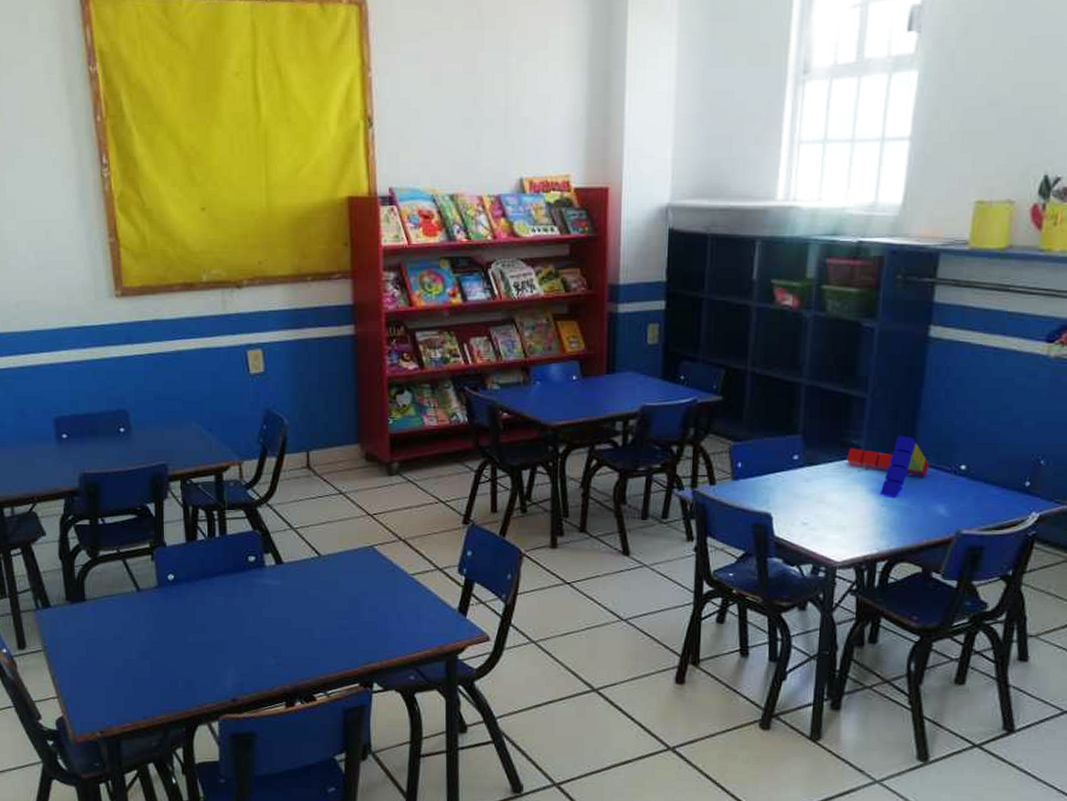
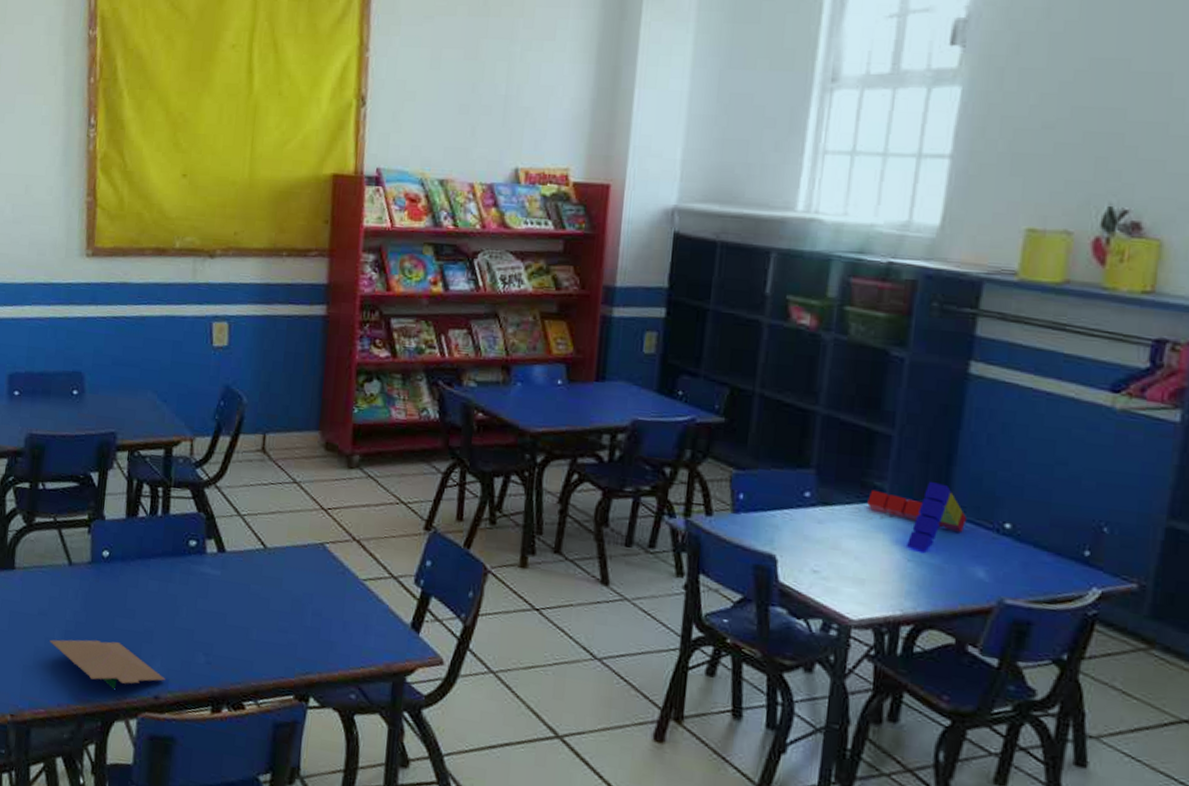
papers: none [128,656,240,698] -> present [49,639,165,690]

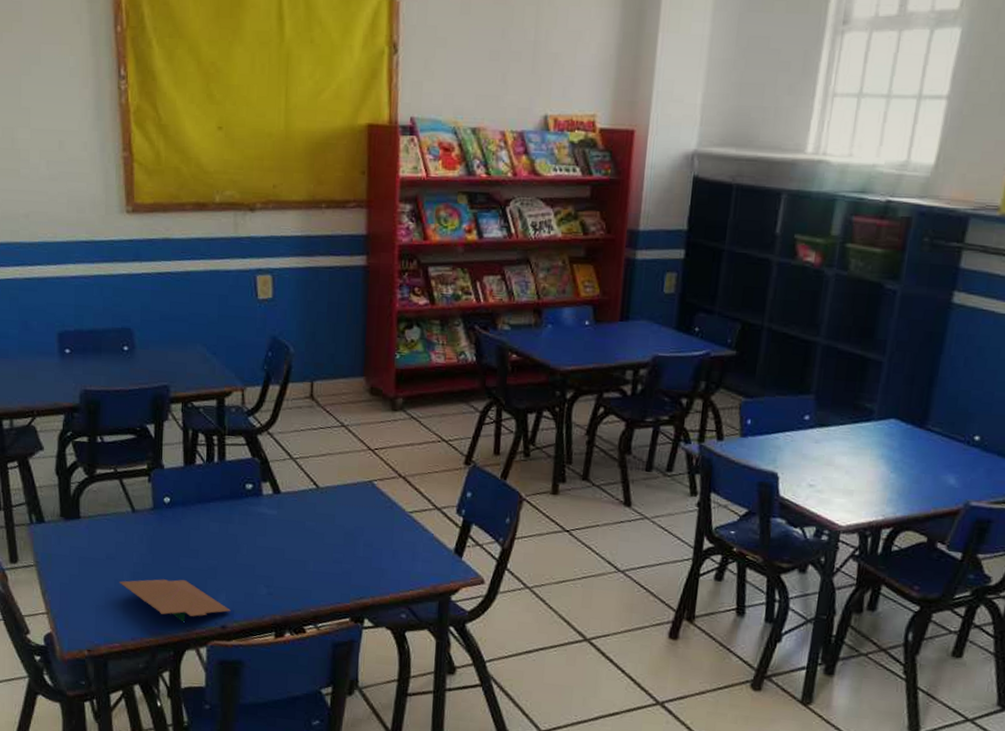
toy blocks: present [867,481,968,552] -> none [858,401,944,464]

